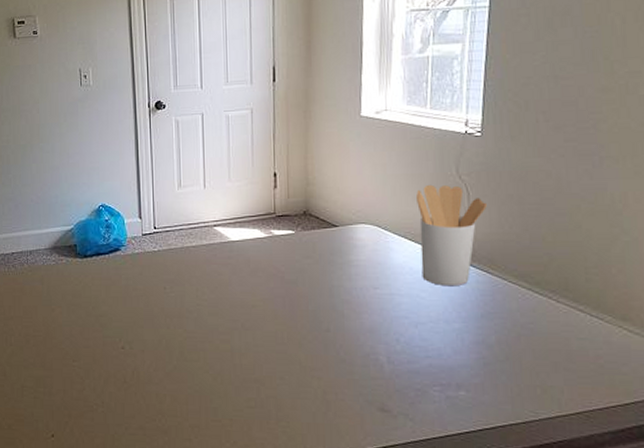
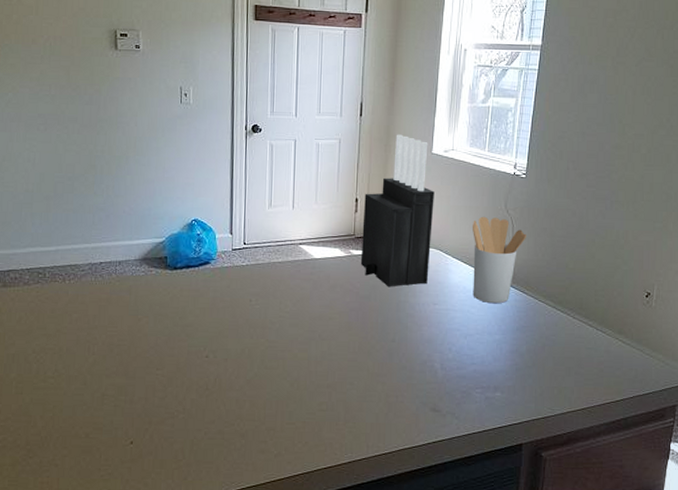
knife block: none [283,97,367,270] -> present [360,134,434,287]

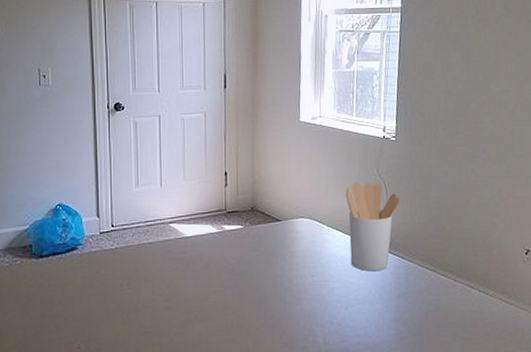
knife block: present [360,134,434,287] -> none [233,104,305,262]

